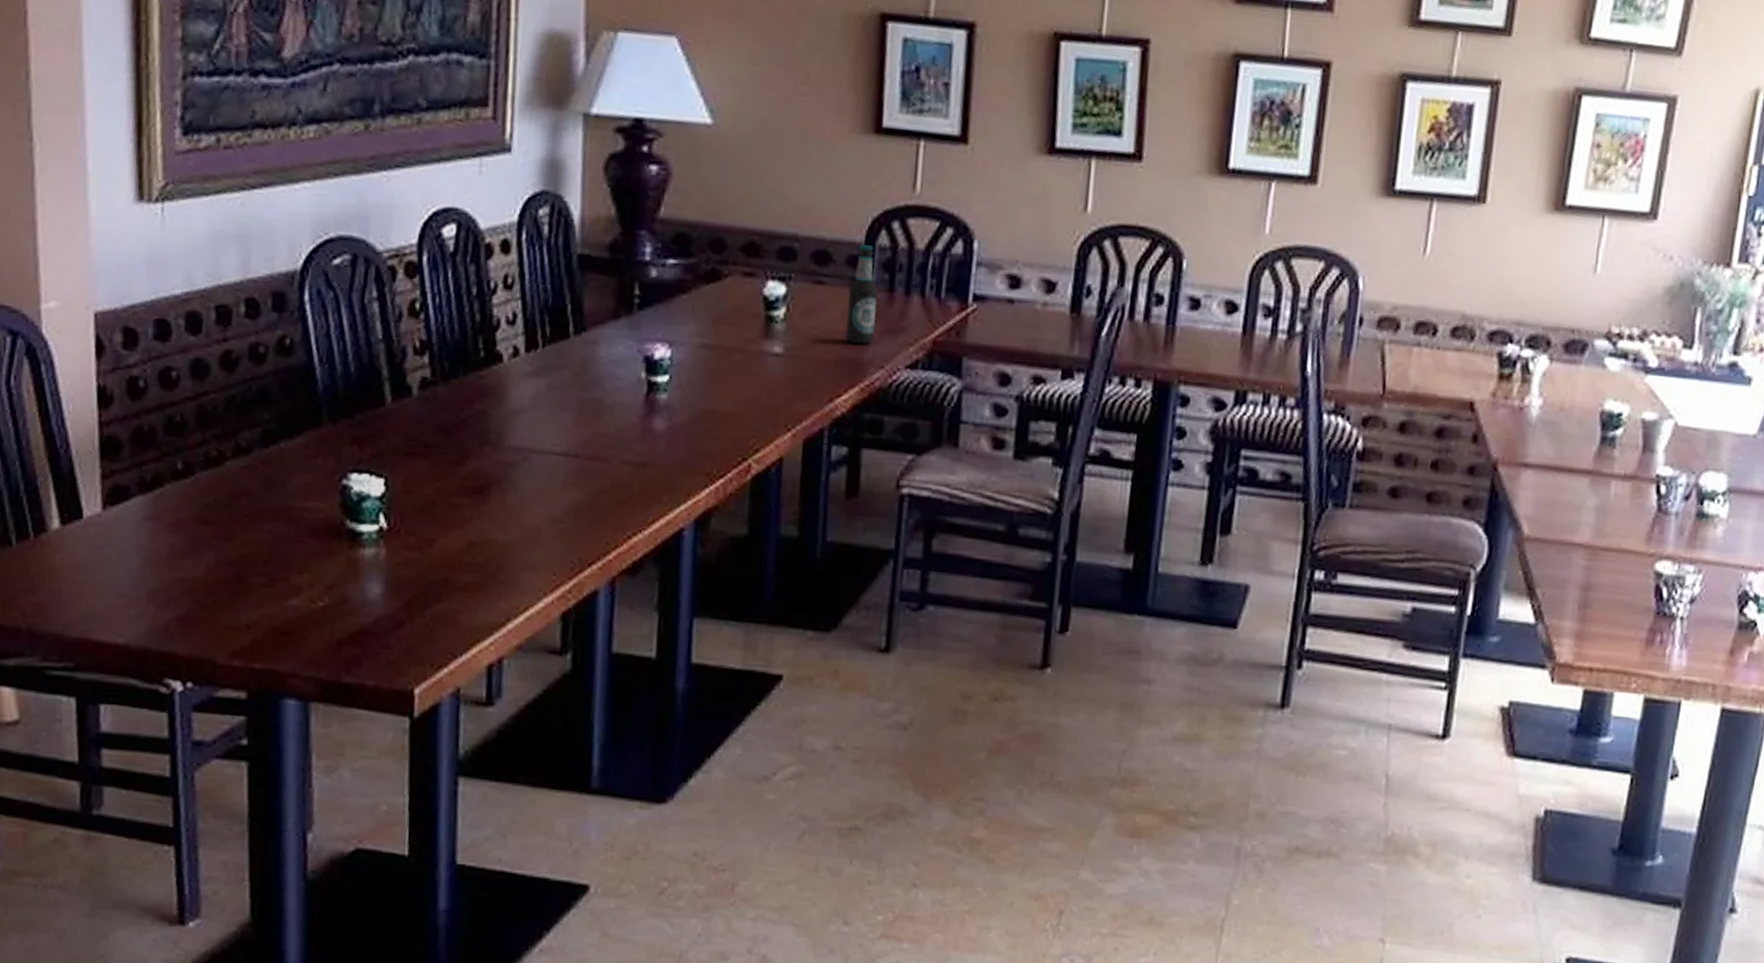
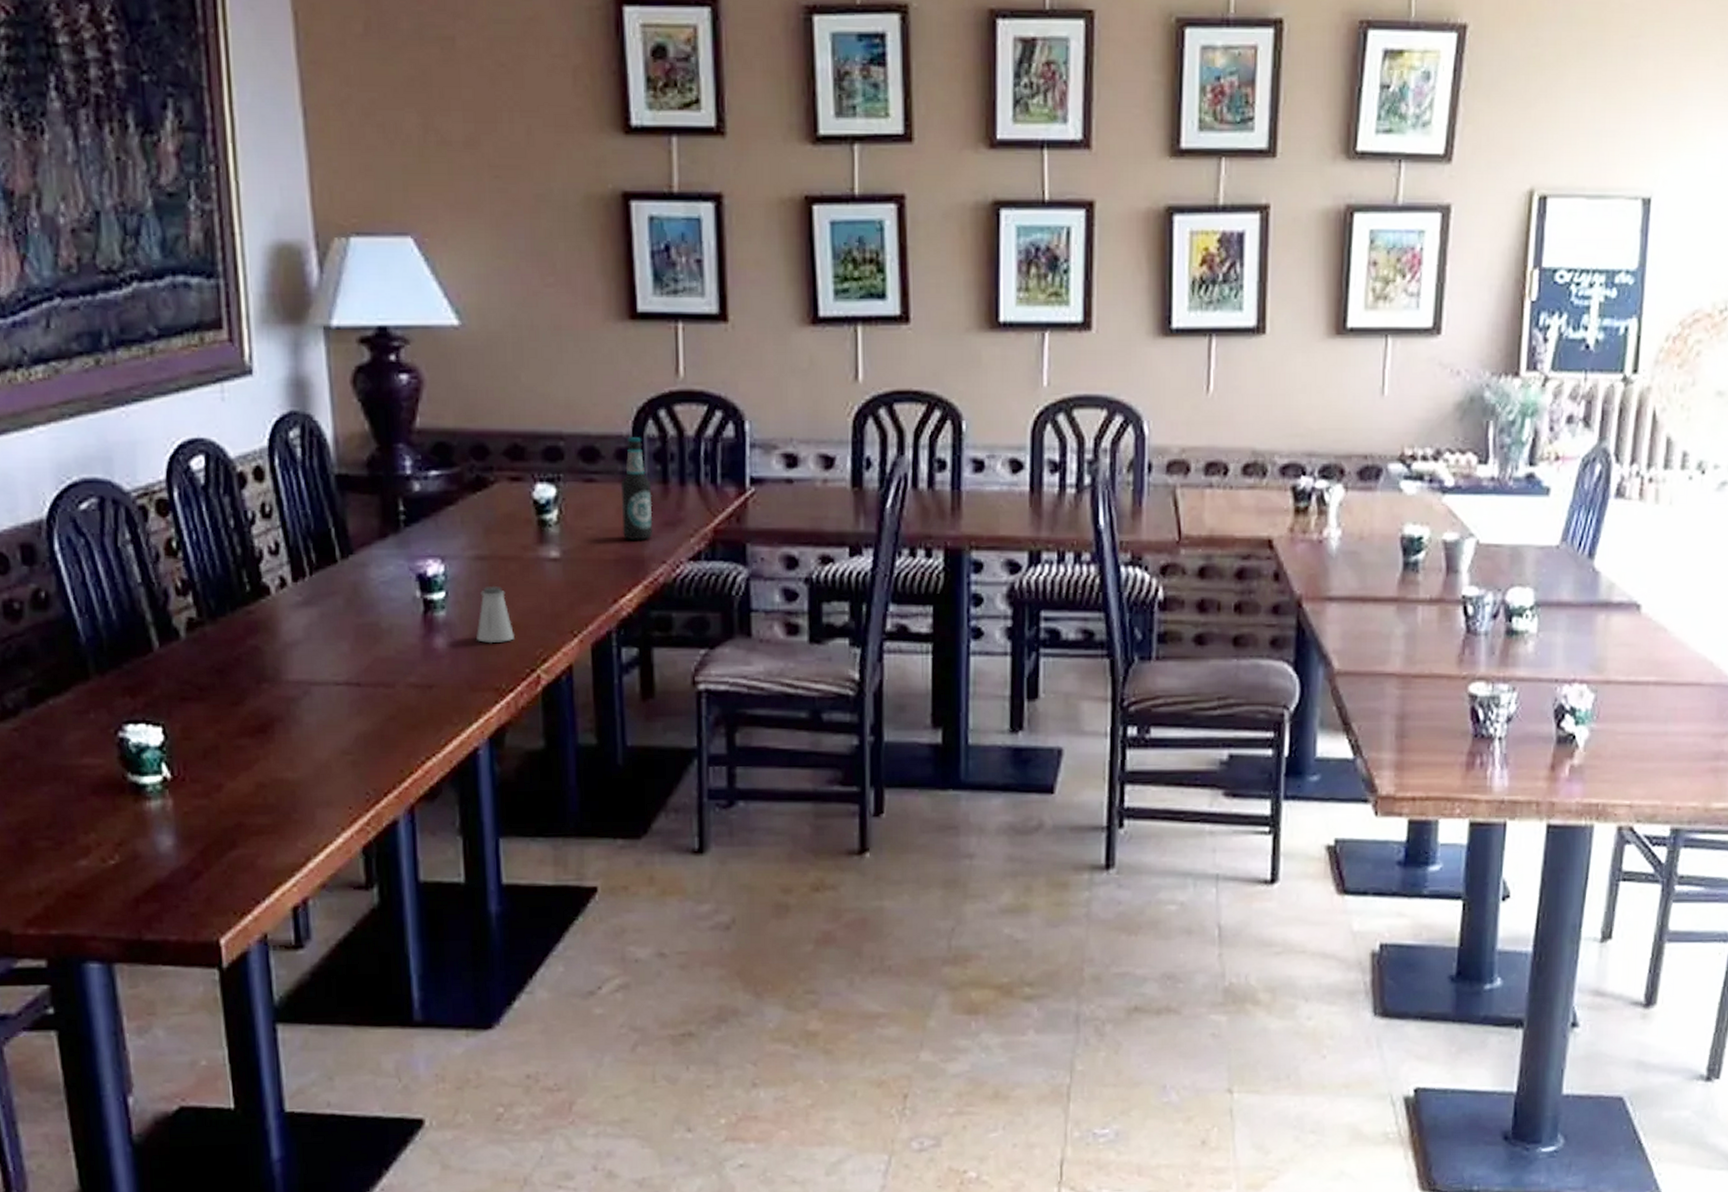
saltshaker: none [694,374,731,430] -> present [477,585,514,644]

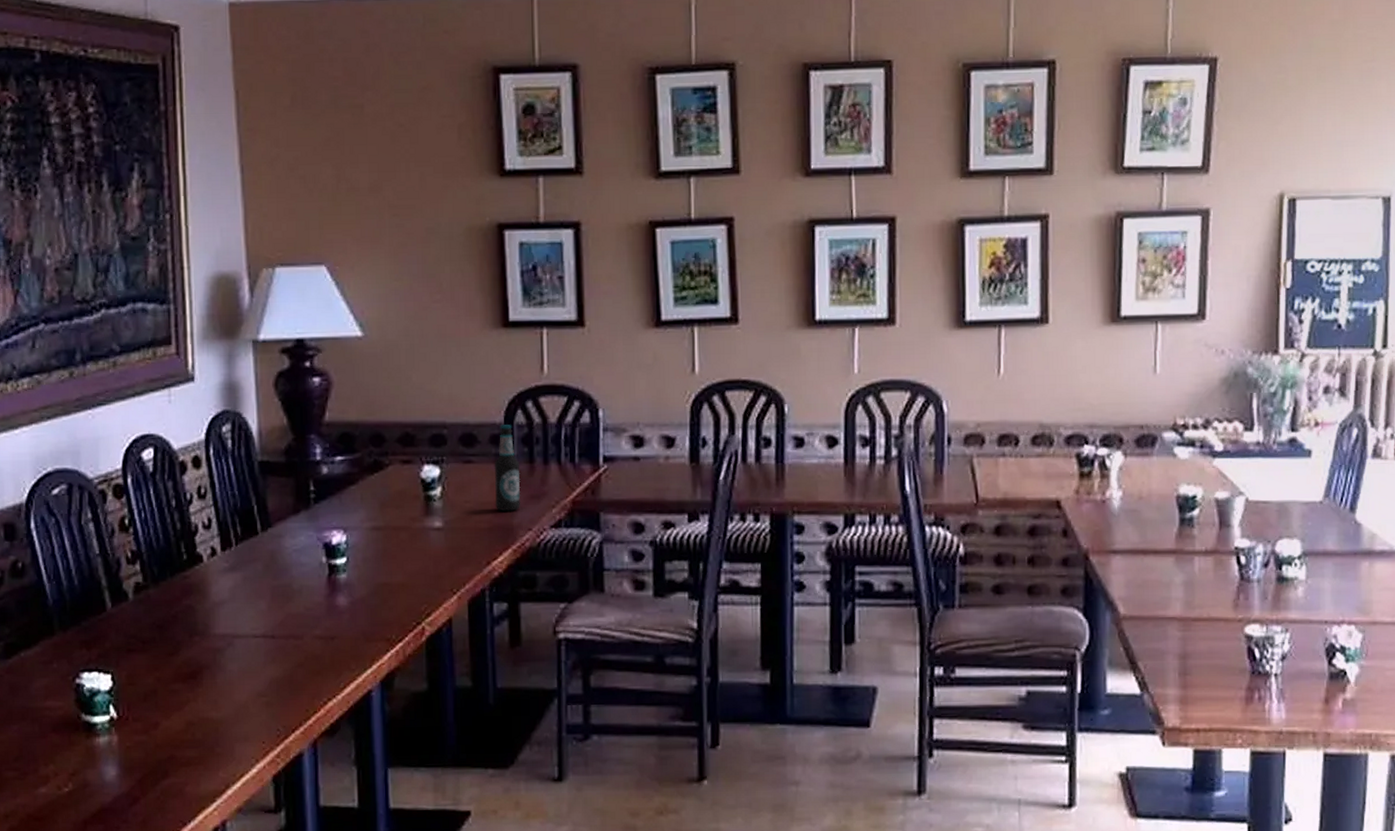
saltshaker: present [477,585,514,644] -> none [372,551,403,601]

